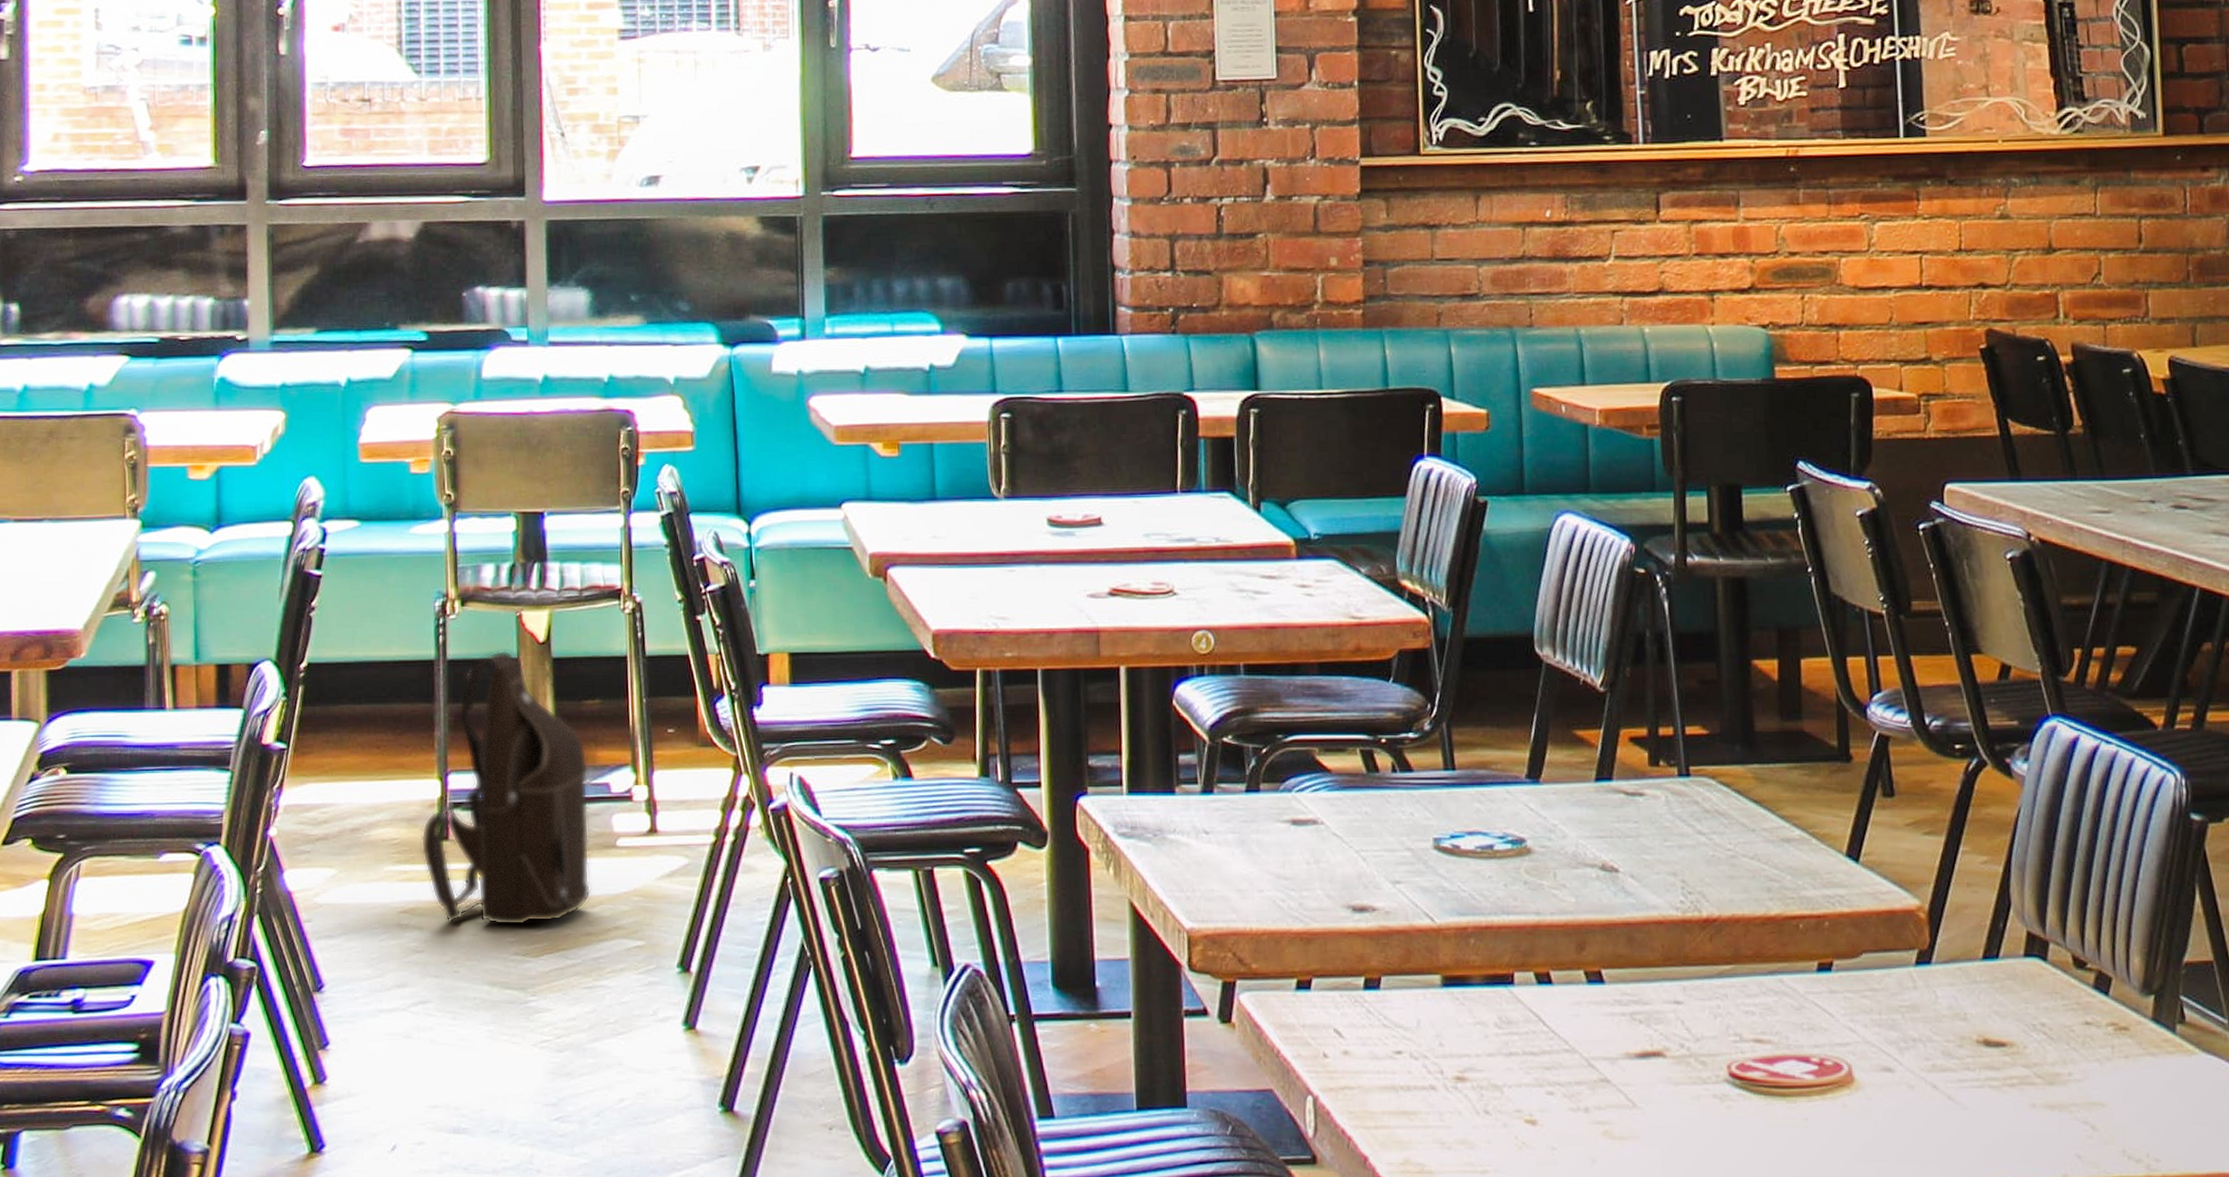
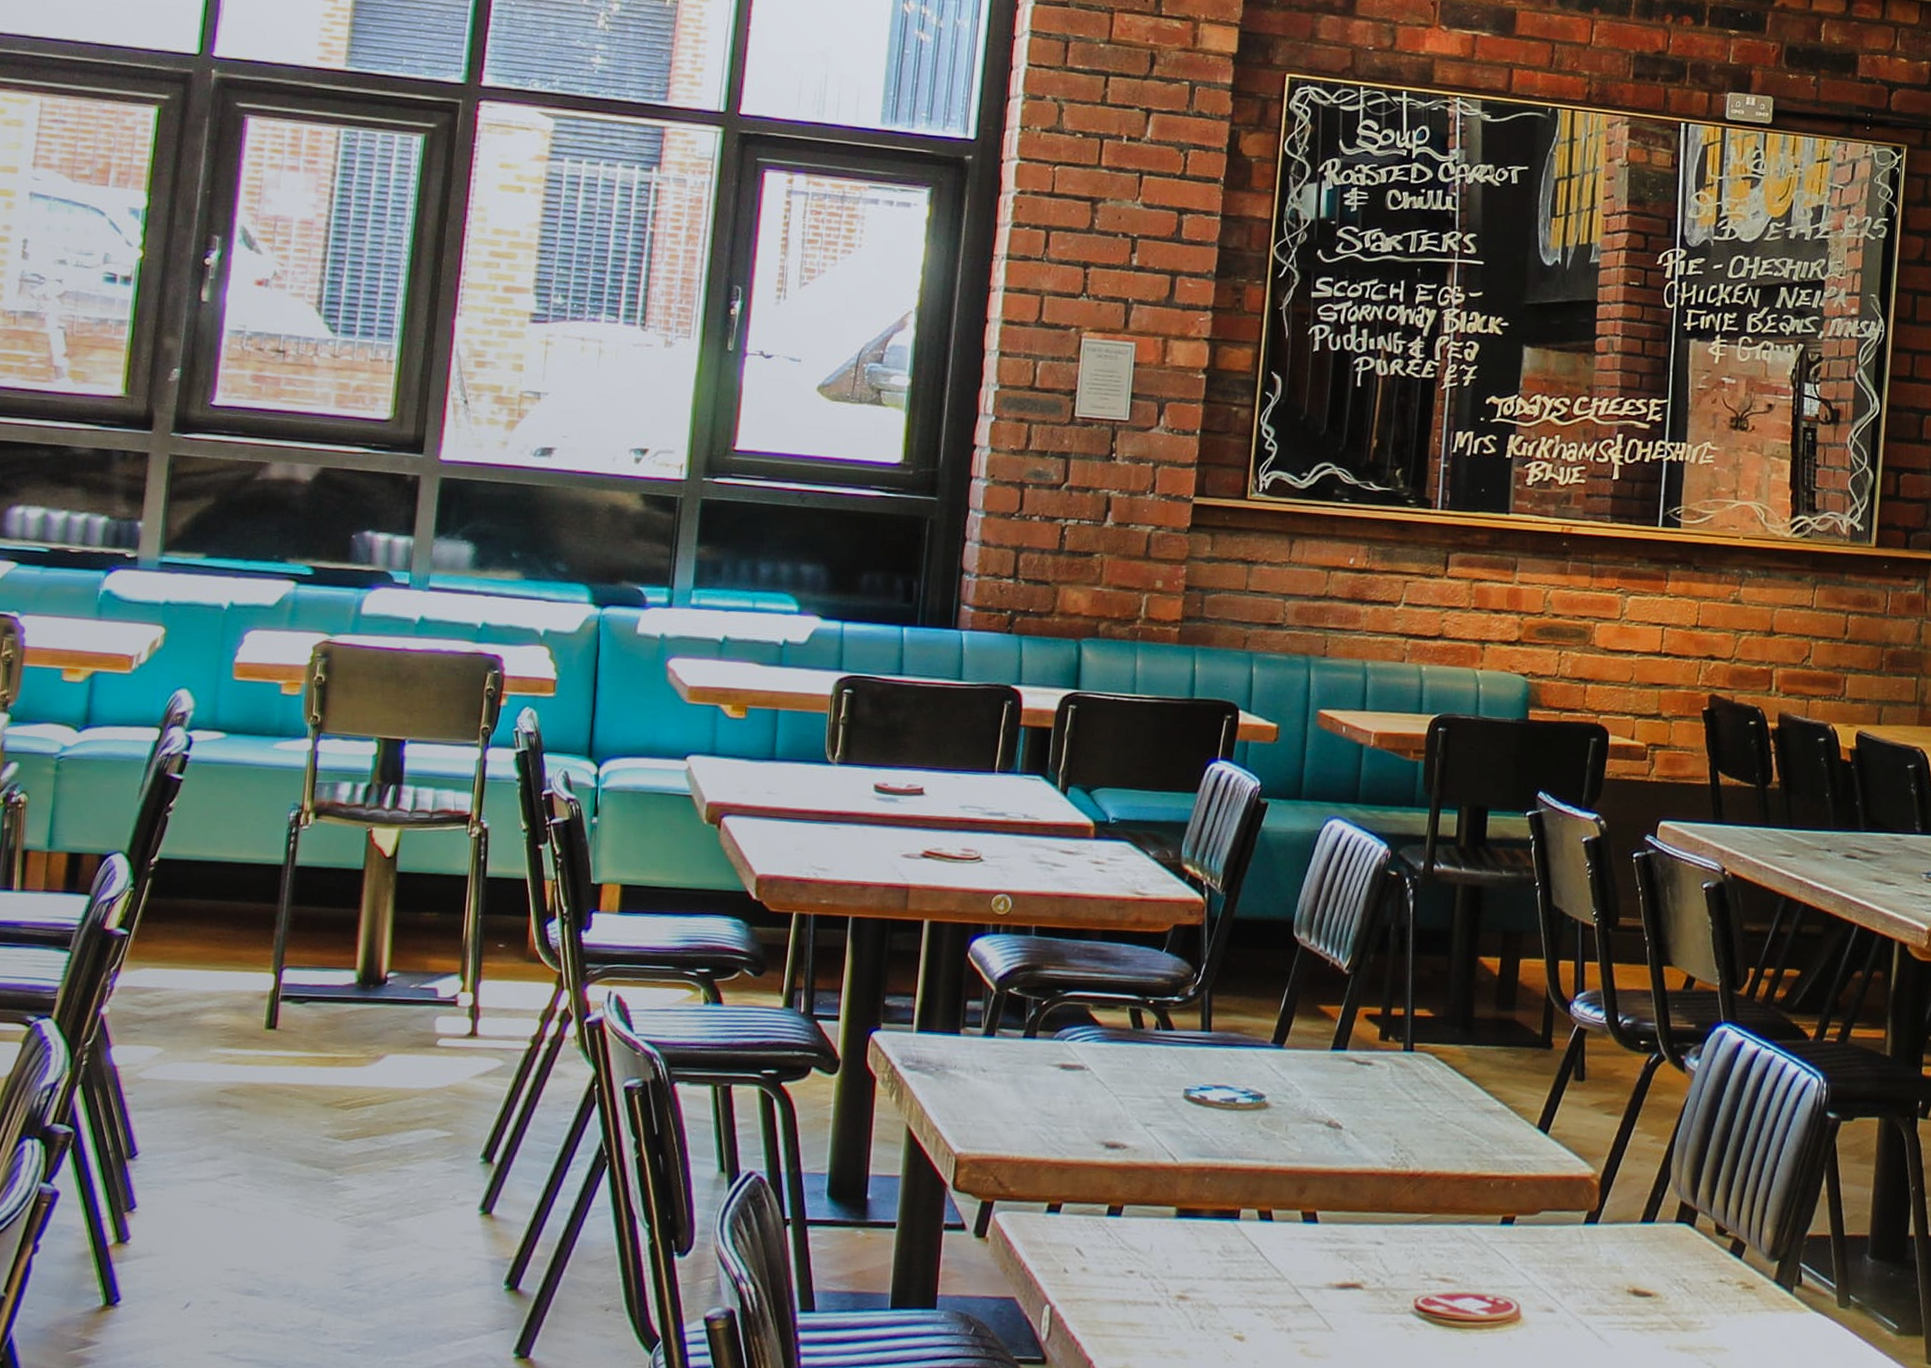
shoulder bag: present [420,650,592,926] -> none [248,861,420,1111]

